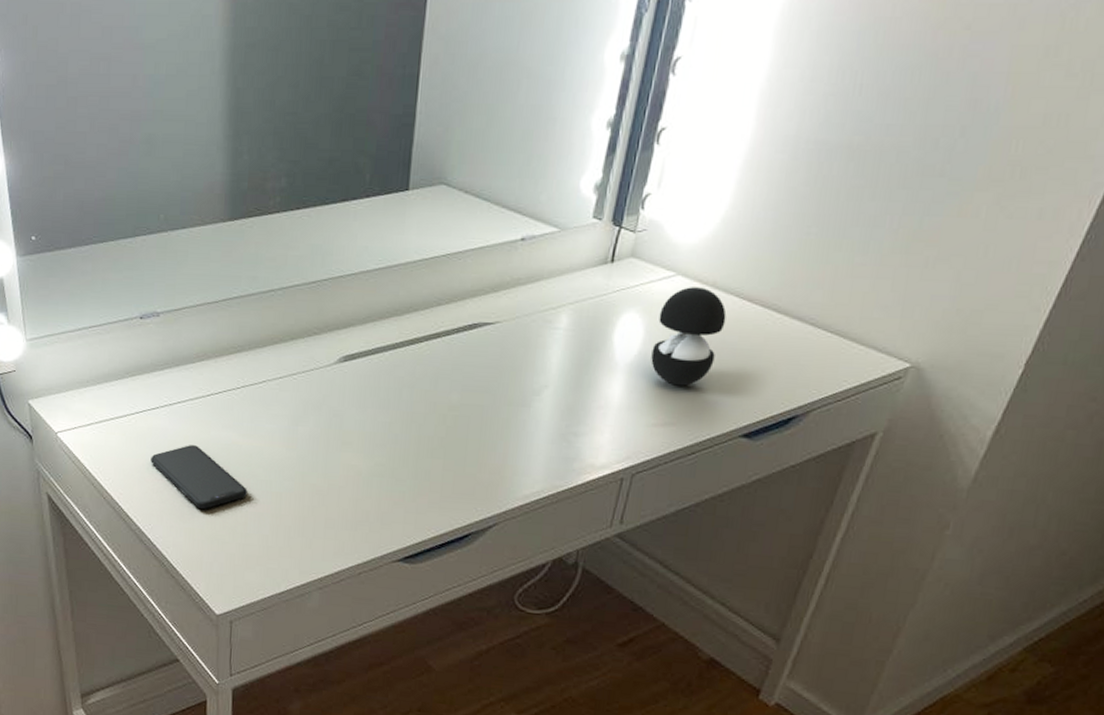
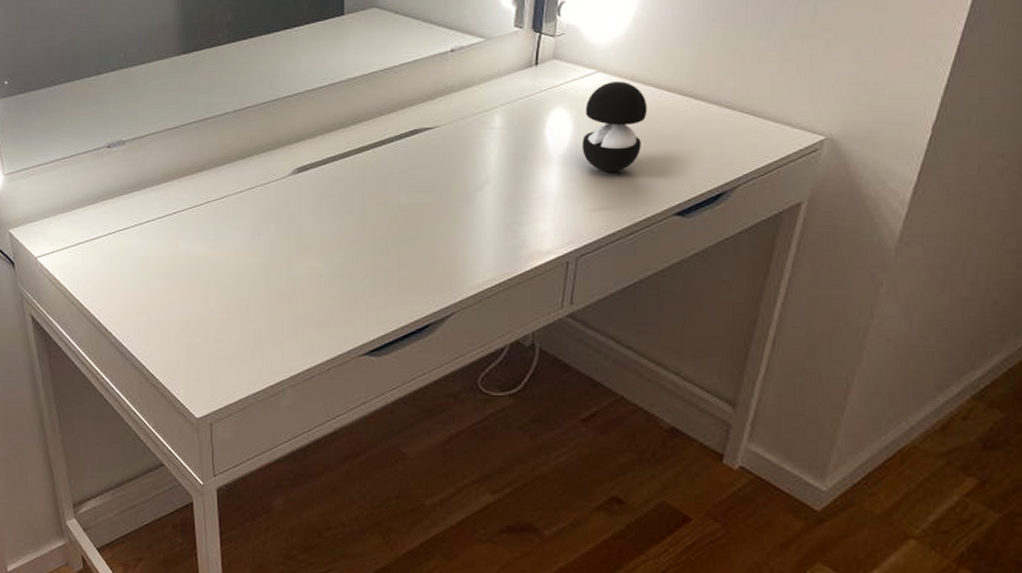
smartphone: present [151,445,248,509] -> none [125,260,217,318]

